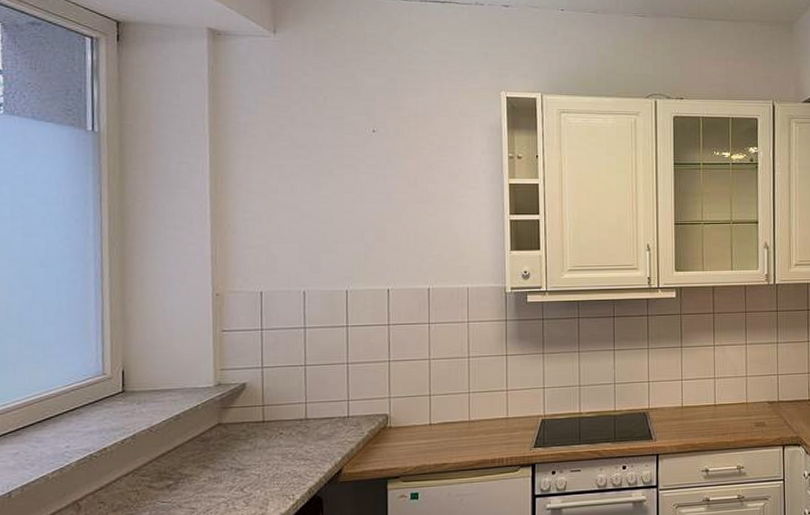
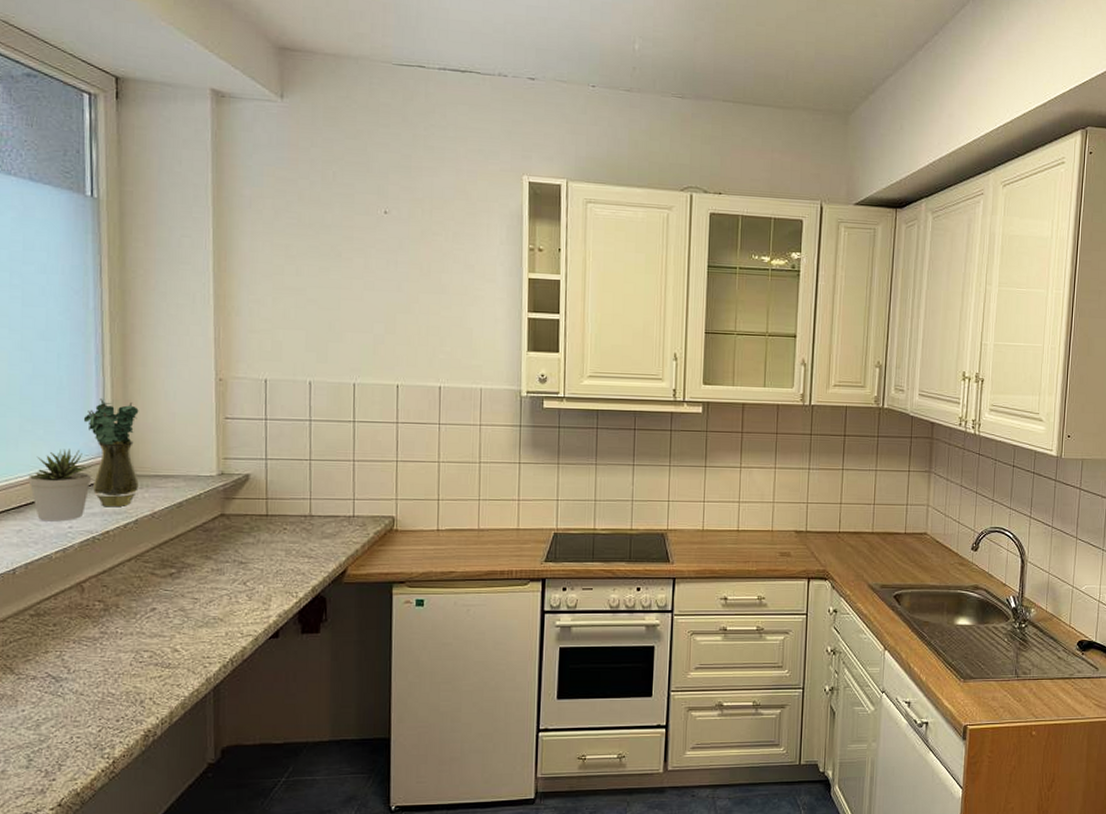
potted plant: none [26,370,91,443] -> present [28,448,93,522]
vase: none [82,320,137,425] -> present [83,399,139,507]

